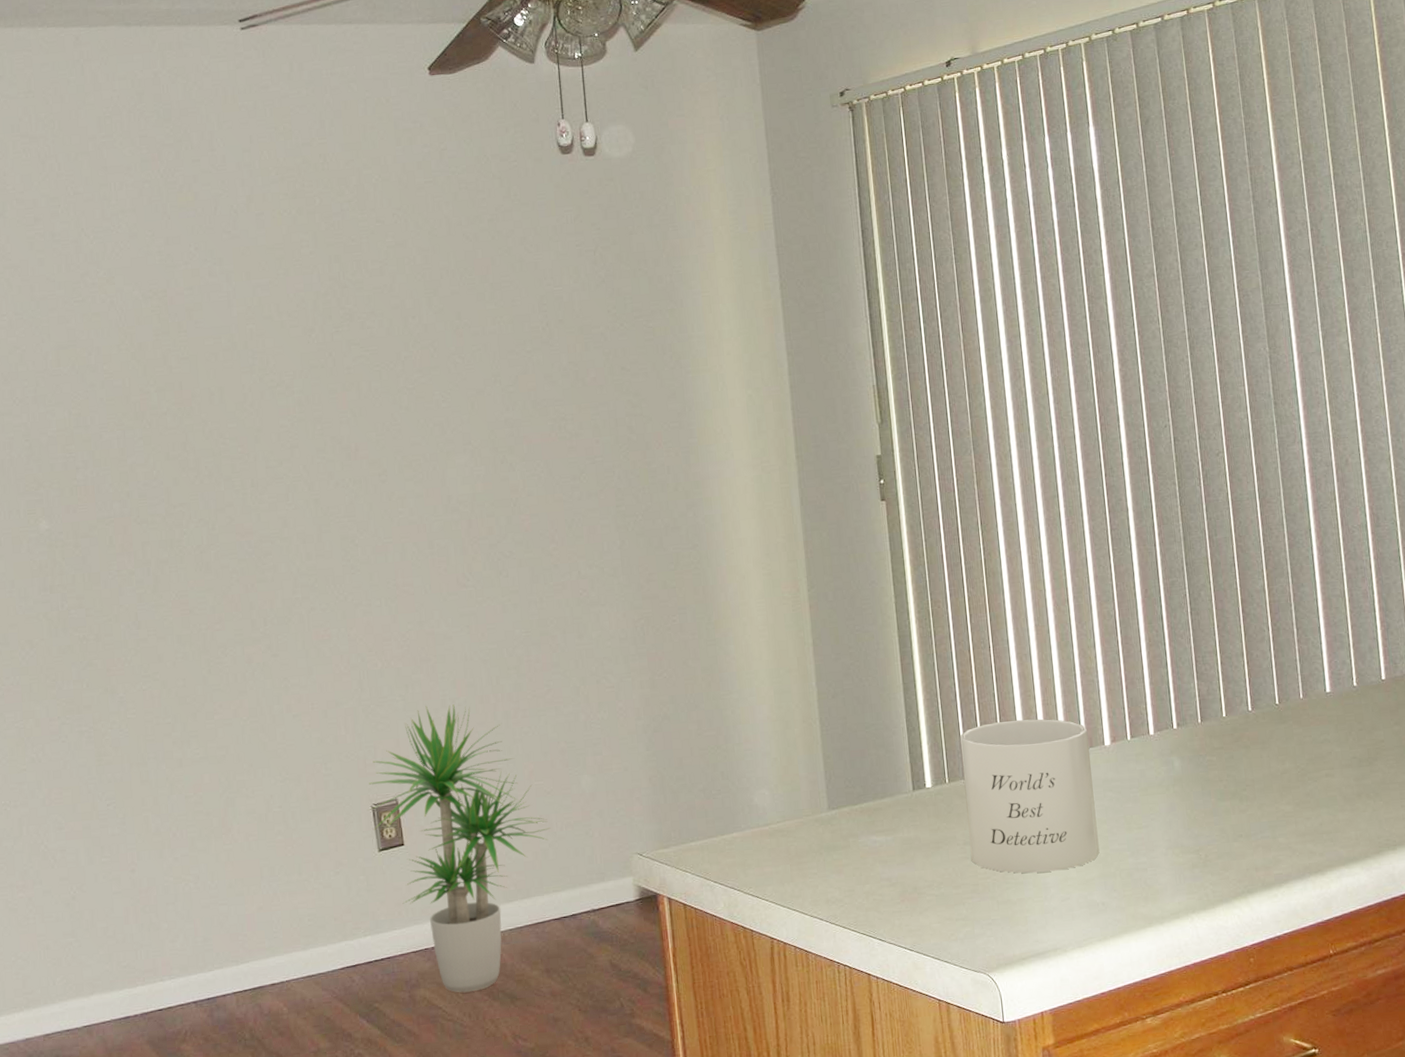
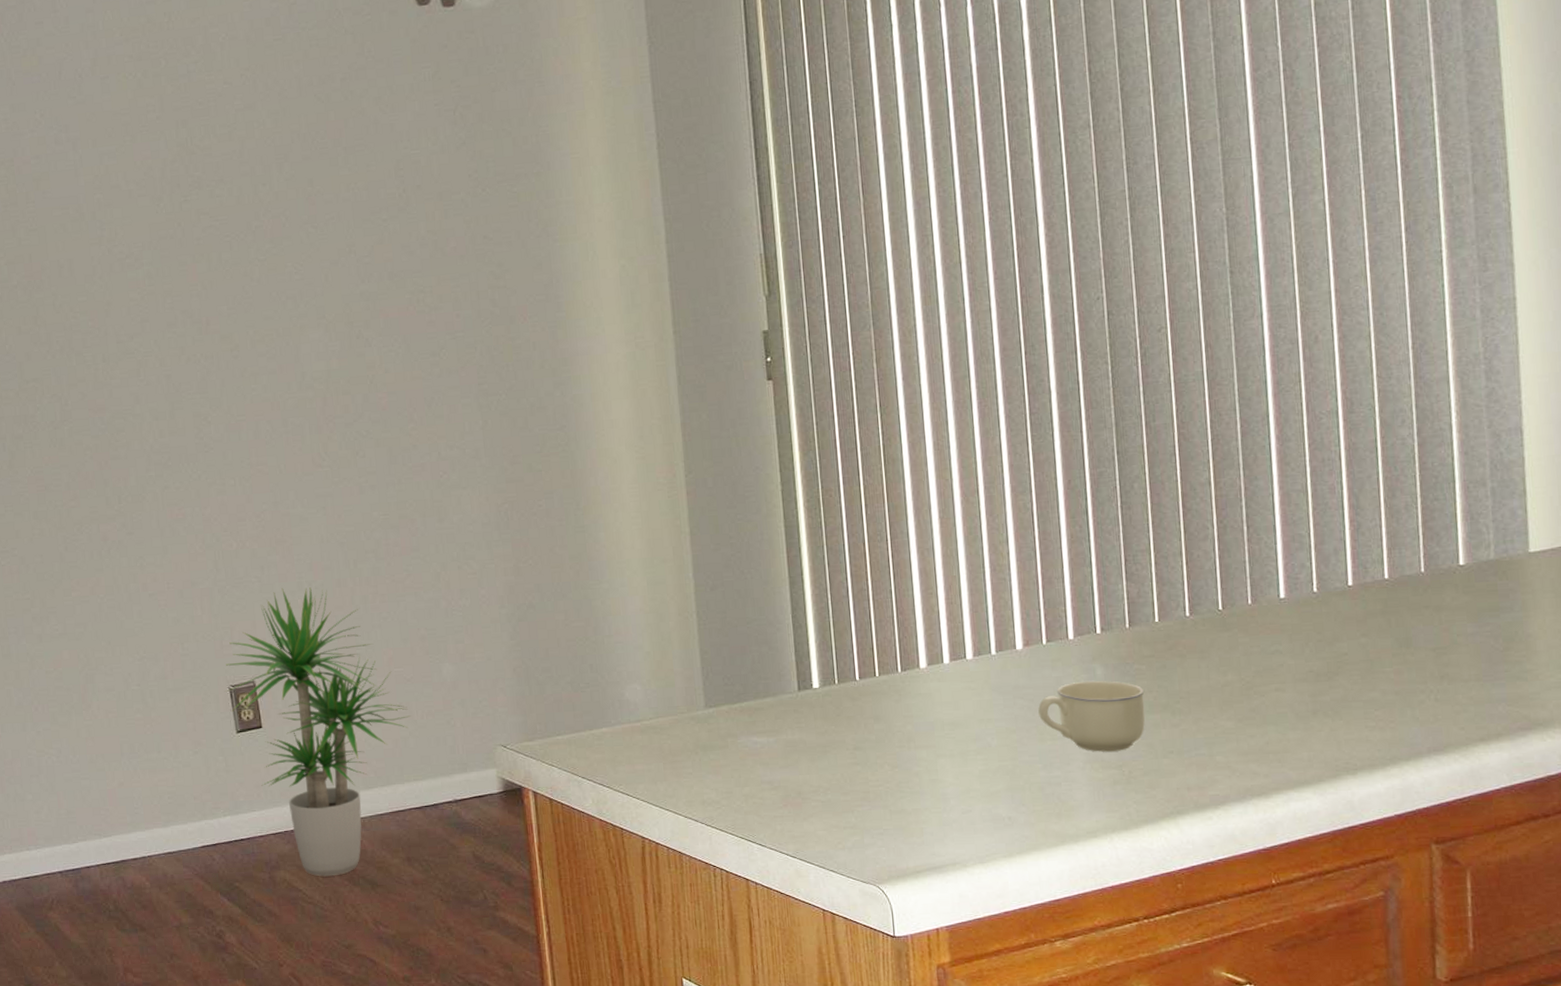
mug: present [959,718,1100,873] -> none [851,618,1007,783]
cup: none [1125,772,1218,838] -> present [1038,680,1145,752]

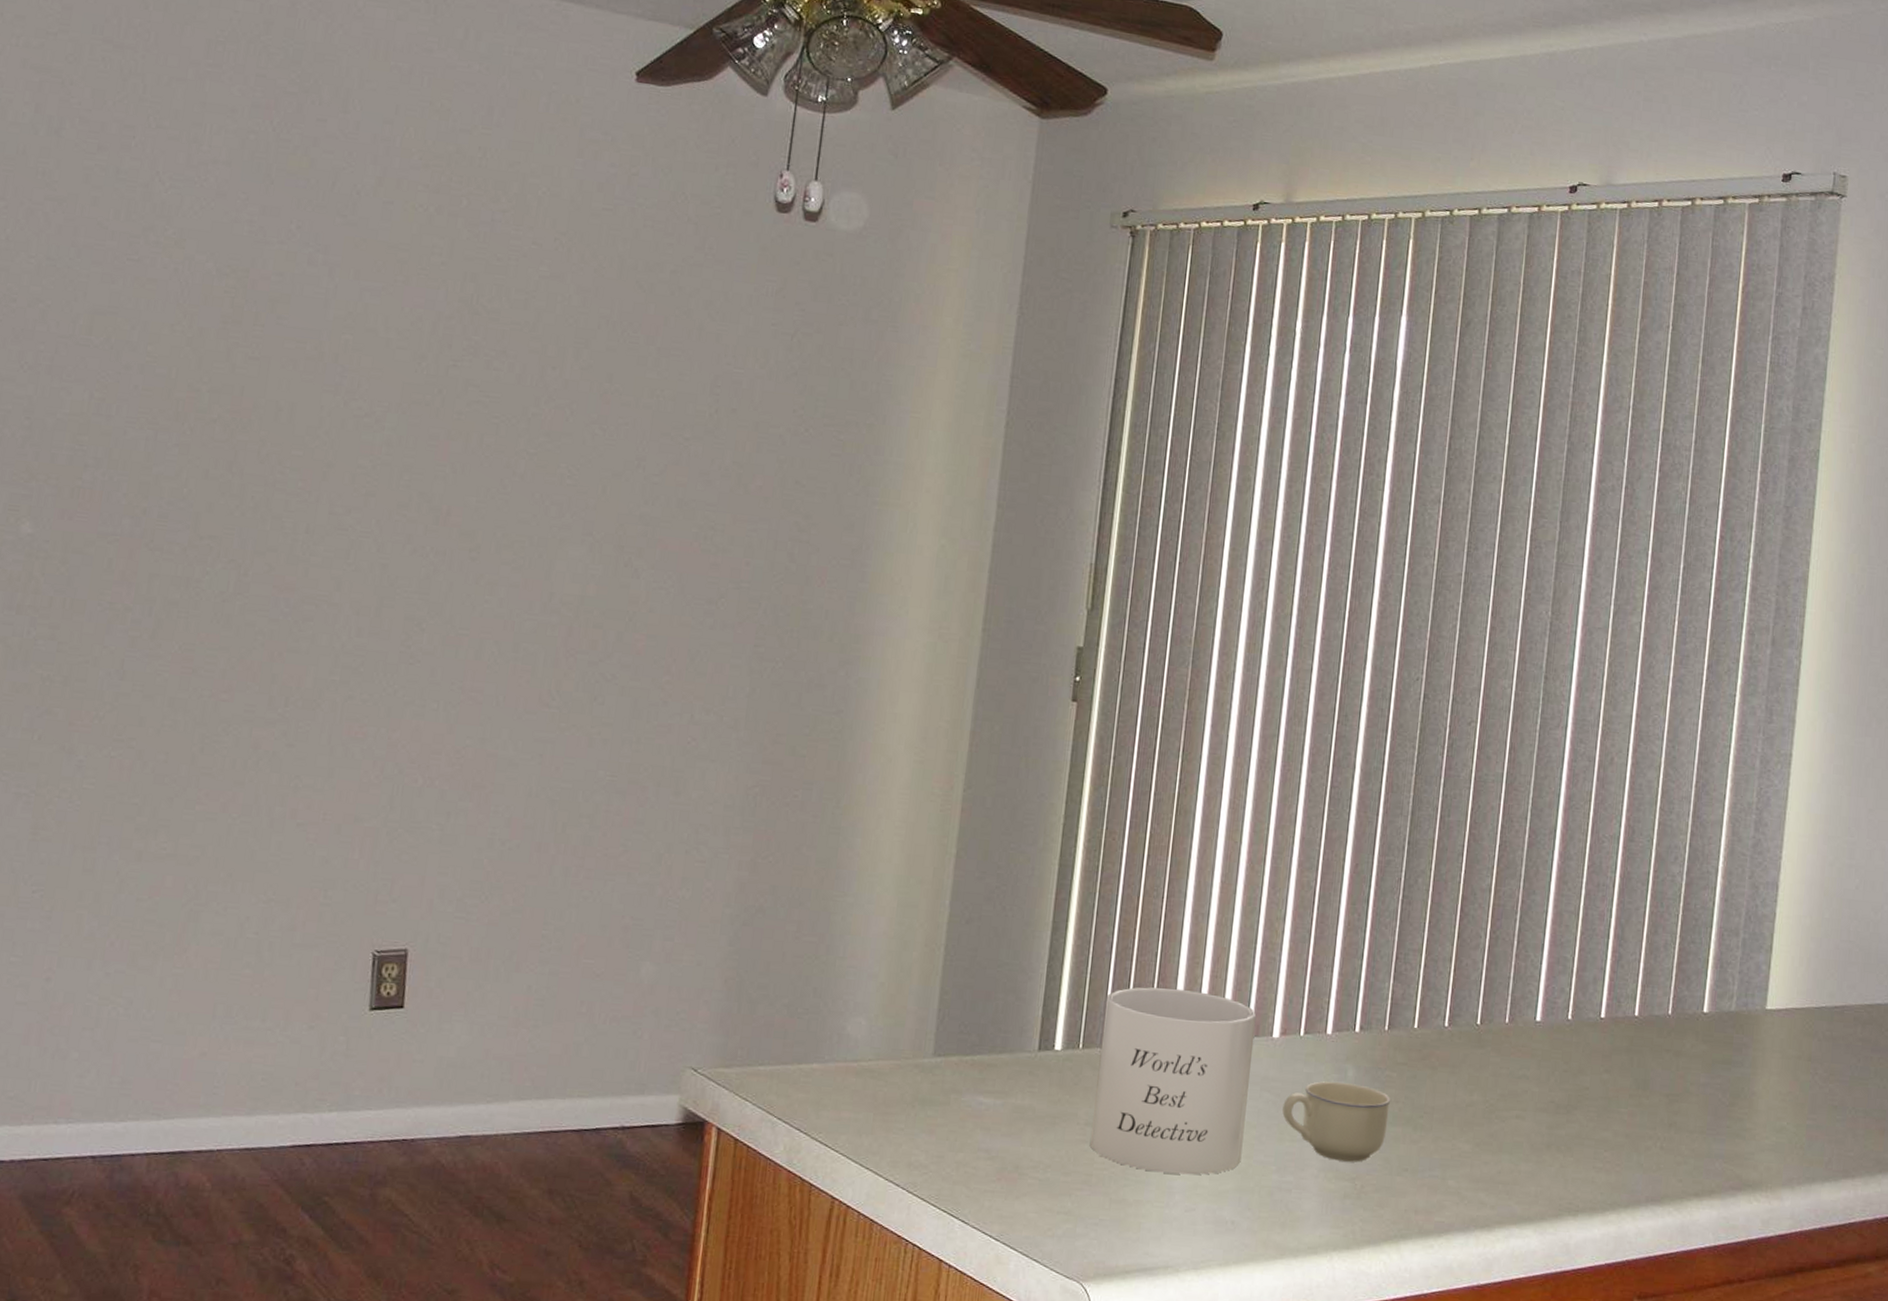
potted plant: present [225,587,411,877] -> none [367,842,591,1202]
mug: none [851,618,1007,783] -> present [1090,987,1257,1176]

